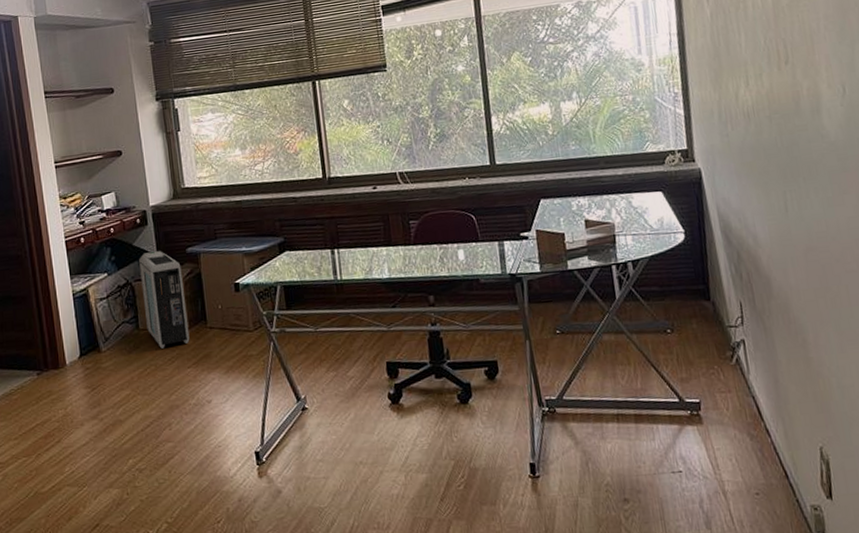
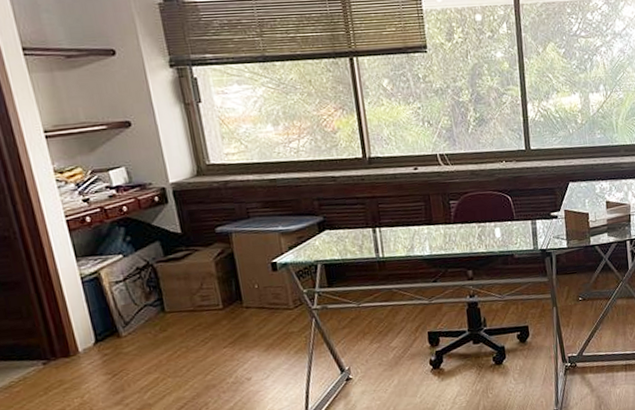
air purifier: present [139,251,190,349] -> none [160,230,225,331]

